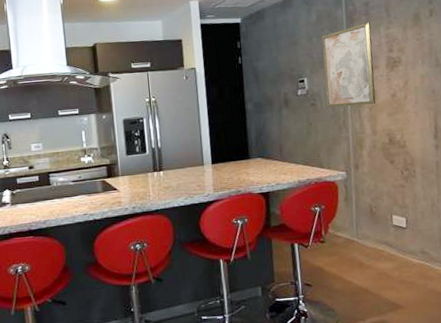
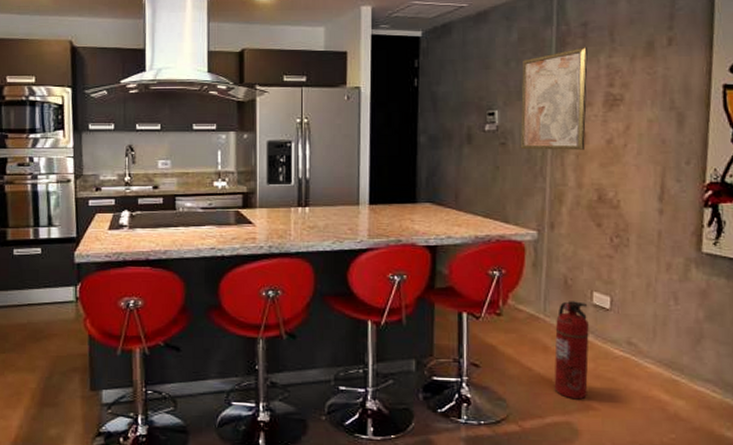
fire extinguisher: none [366,224,395,303] -> present [554,301,589,400]

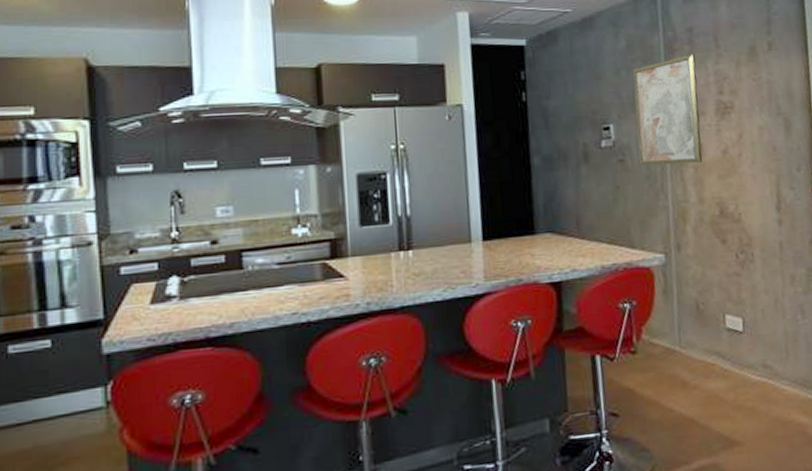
fire extinguisher: present [554,301,589,400] -> none [692,327,730,438]

